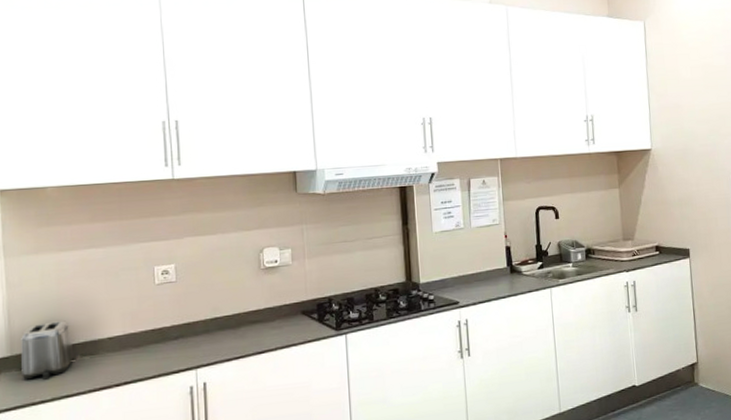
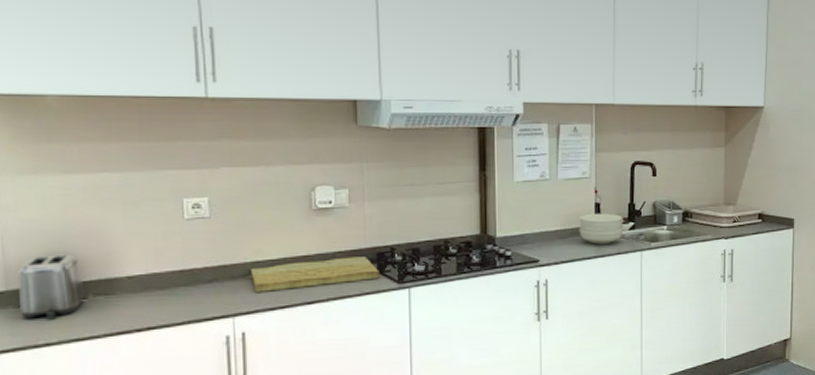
cutting board: none [210,308,320,346] -> present [251,256,380,292]
bowl: none [492,255,533,285] -> present [579,213,624,245]

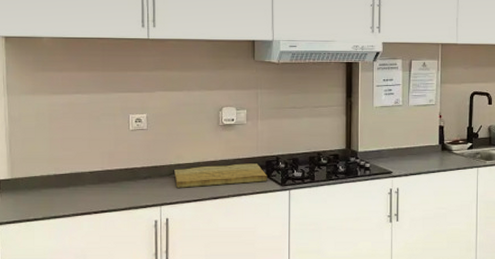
toaster: present [18,254,85,320] -> none [19,153,61,201]
bowl: present [579,213,624,245] -> none [425,134,463,161]

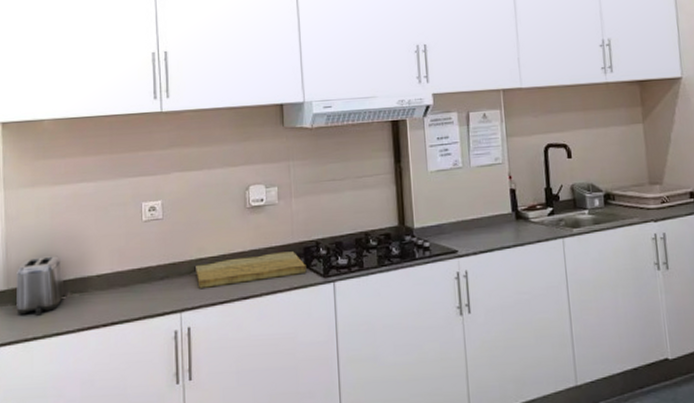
toaster: none [19,153,61,201] -> present [16,256,65,316]

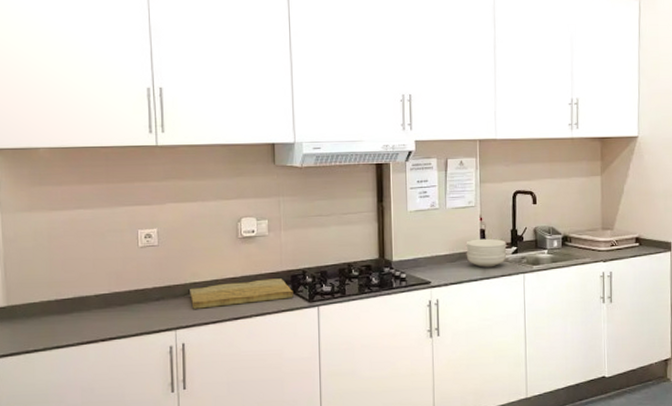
toaster: present [16,256,65,316] -> none [16,276,64,330]
bowl: none [494,199,542,233] -> present [466,238,507,268]

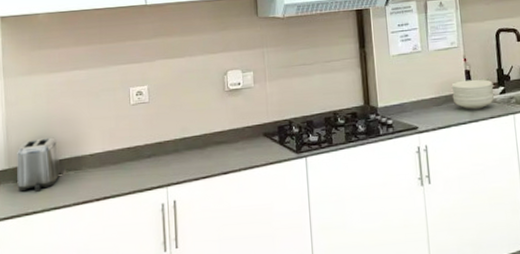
toaster: none [16,276,64,330] -> present [17,137,61,192]
cutting board: present [190,278,294,309] -> none [180,130,281,165]

